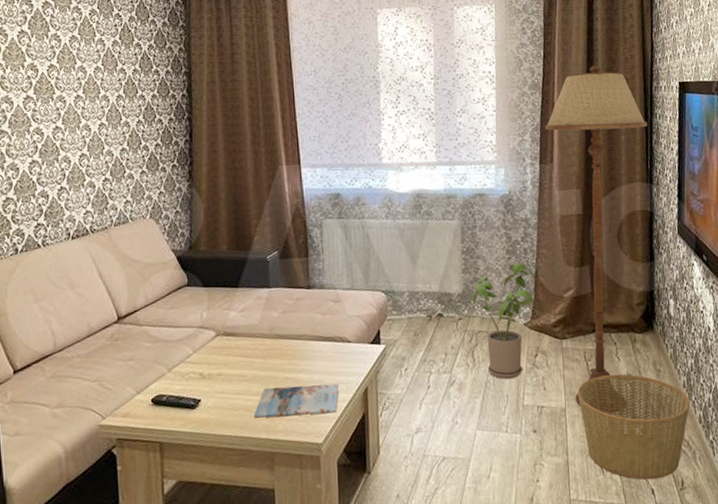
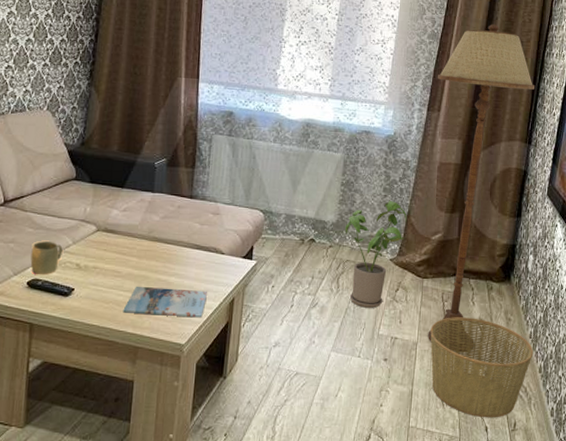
mug: none [152,353,184,391] -> present [30,241,63,276]

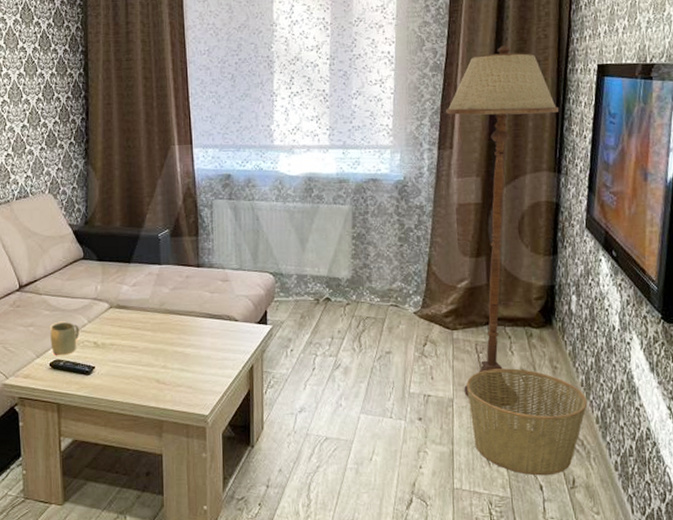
magazine: present [123,286,208,318] -> none [144,359,226,388]
house plant: present [345,200,407,308] -> none [361,249,428,366]

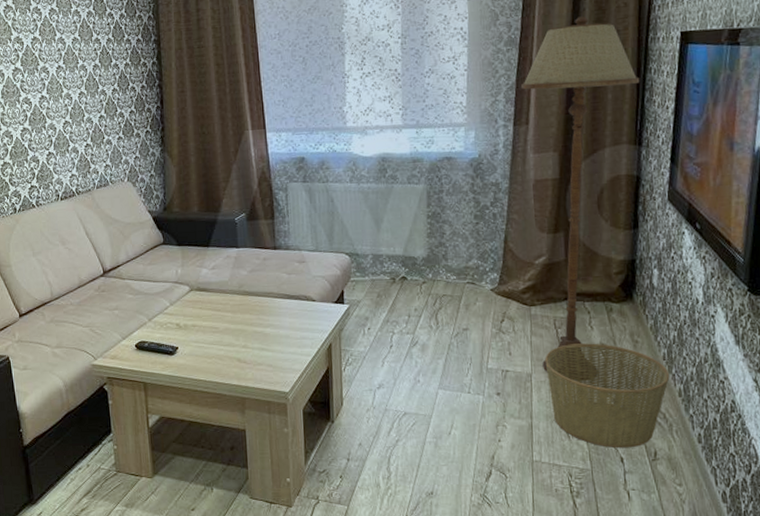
mug: present [50,322,80,356] -> none [134,305,162,338]

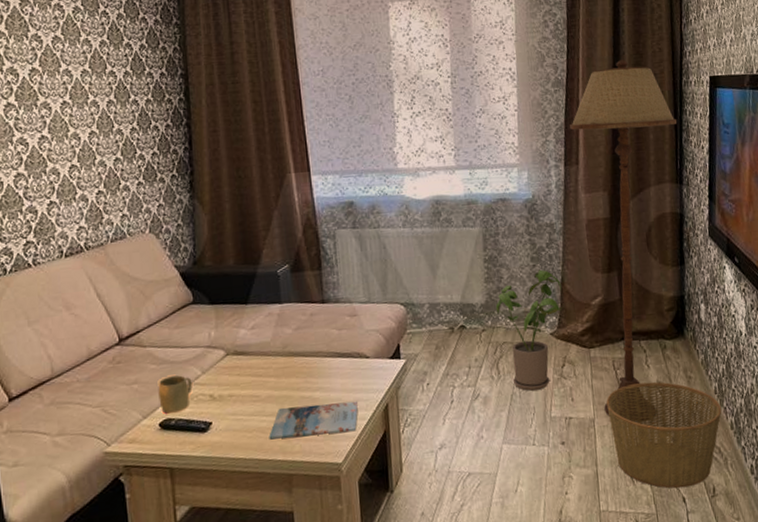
mug: none [134,305,162,338] -> present [158,375,193,415]
magazine: none [225,339,305,366] -> present [269,401,359,440]
house plant: none [437,227,504,342] -> present [495,269,562,391]

